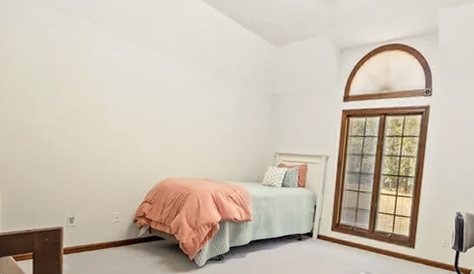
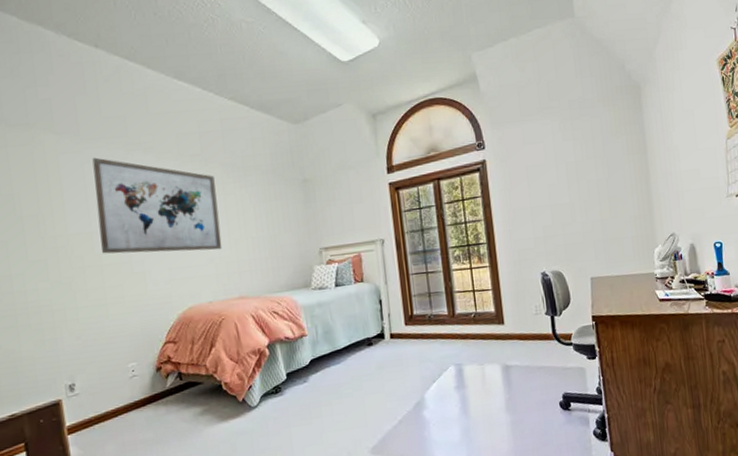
wall art: none [110,45,204,138] -> present [92,157,222,254]

